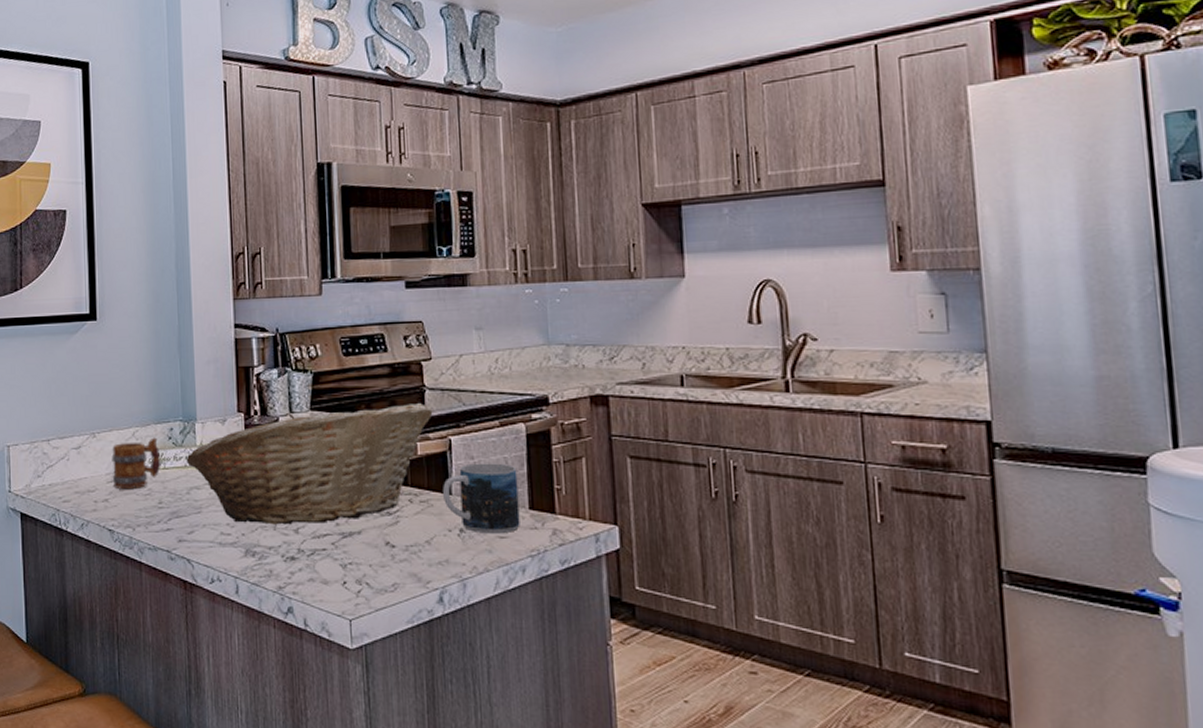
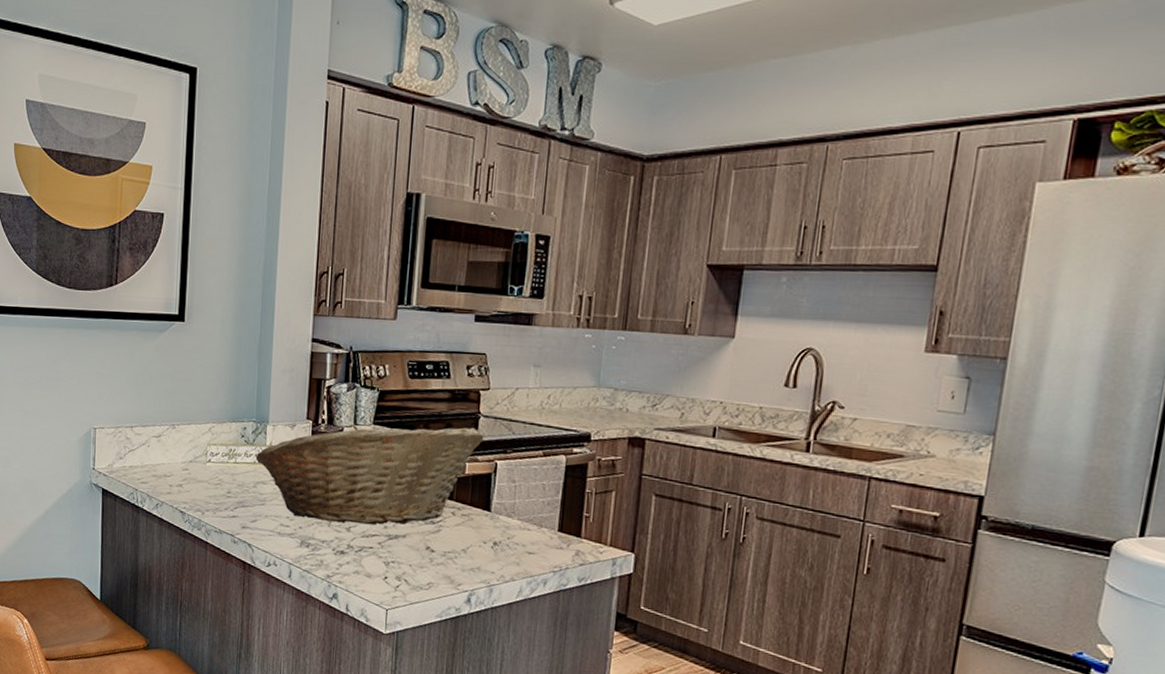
mug: present [111,437,161,490] -> none [187,434,233,478]
mug: present [443,463,520,534] -> none [483,486,553,550]

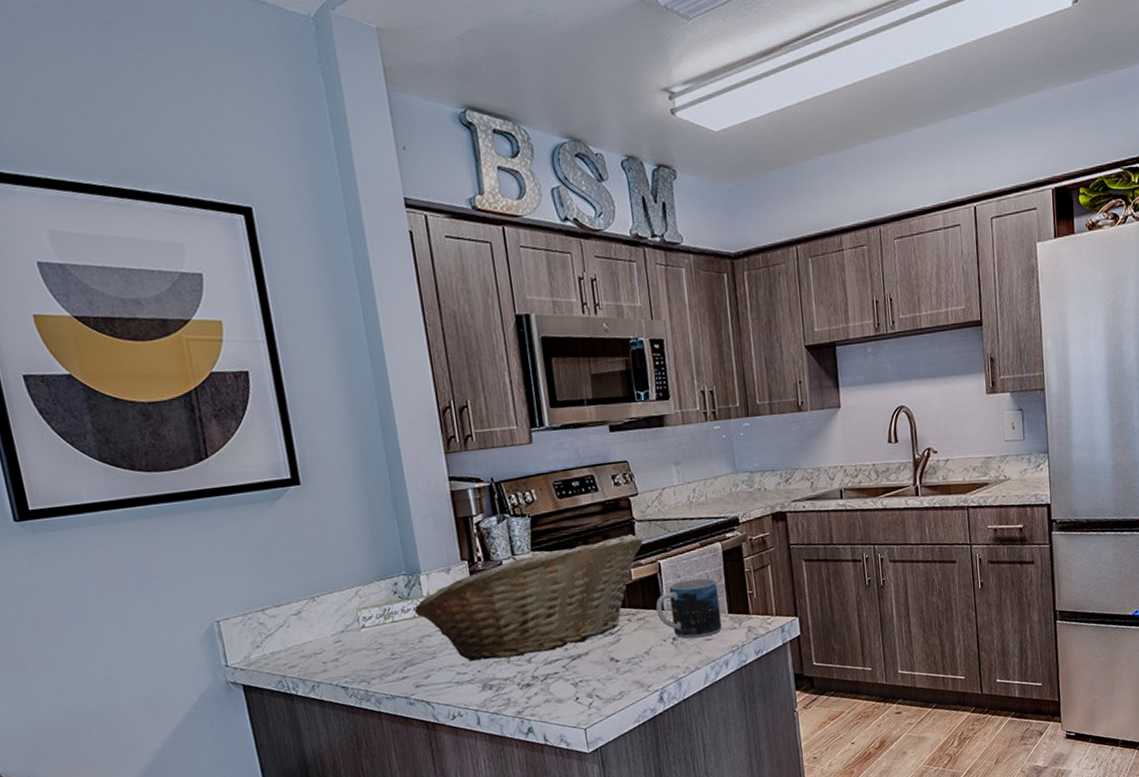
mug: none [483,486,553,550] -> present [656,578,722,639]

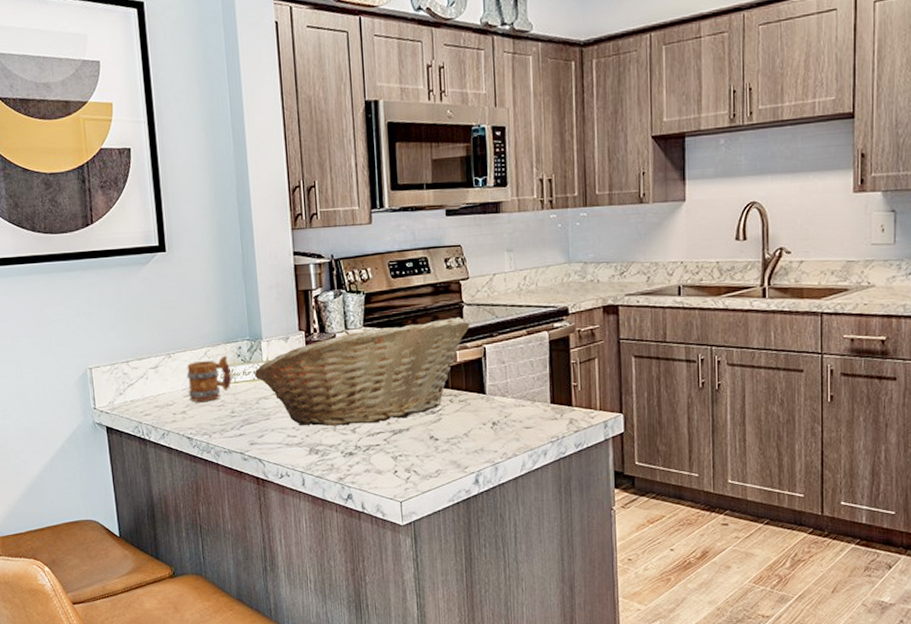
mug: none [335,593,390,647] -> present [186,355,232,402]
mug: present [656,578,722,639] -> none [478,366,543,425]

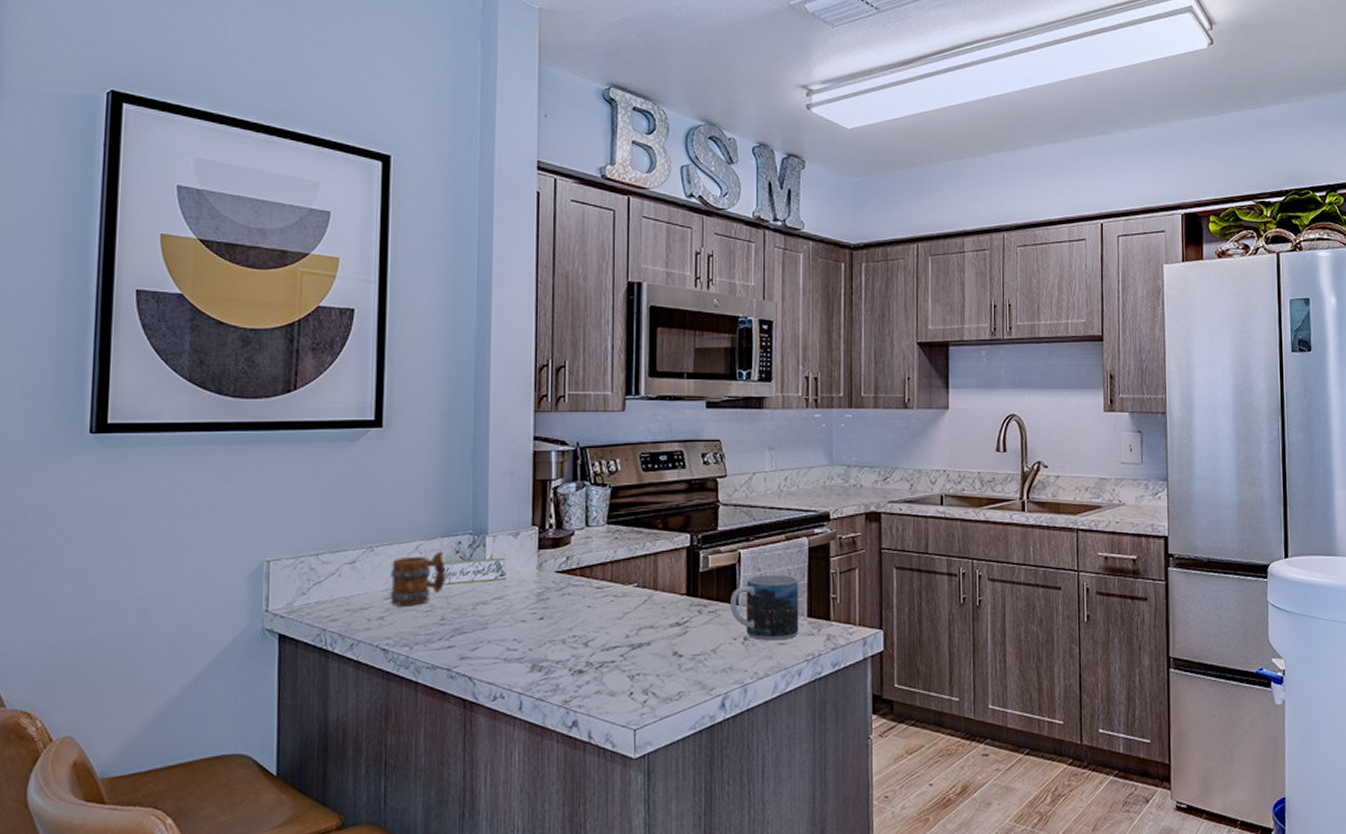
fruit basket: present [255,317,470,427] -> none [475,518,725,639]
mug: none [478,366,543,425] -> present [731,574,799,641]

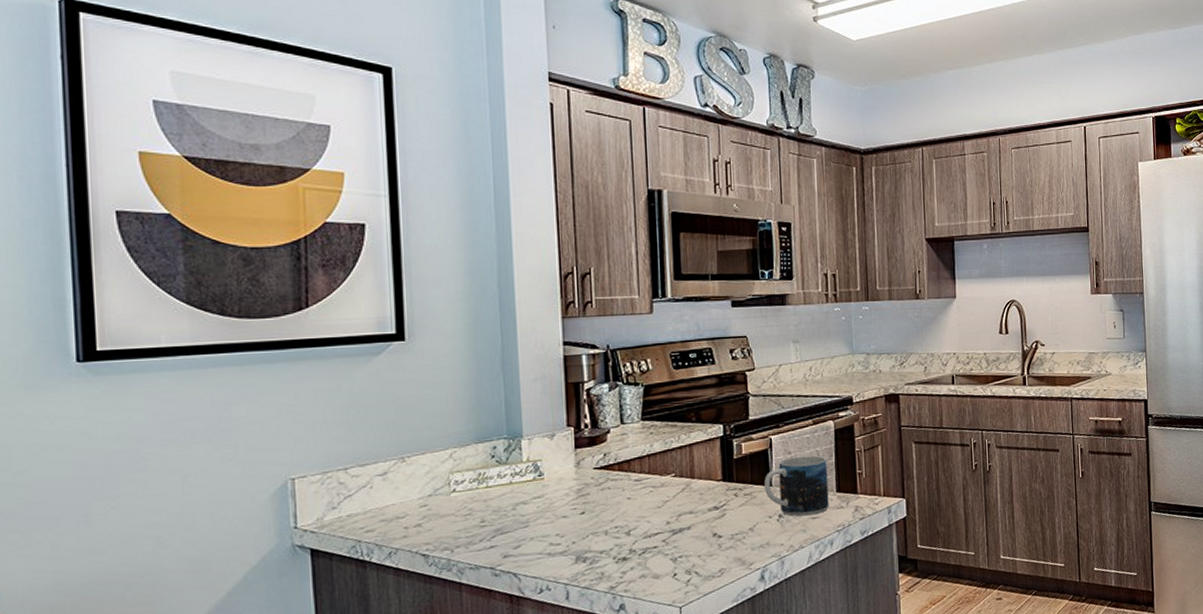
mug: present [389,551,446,607] -> none [425,457,484,513]

